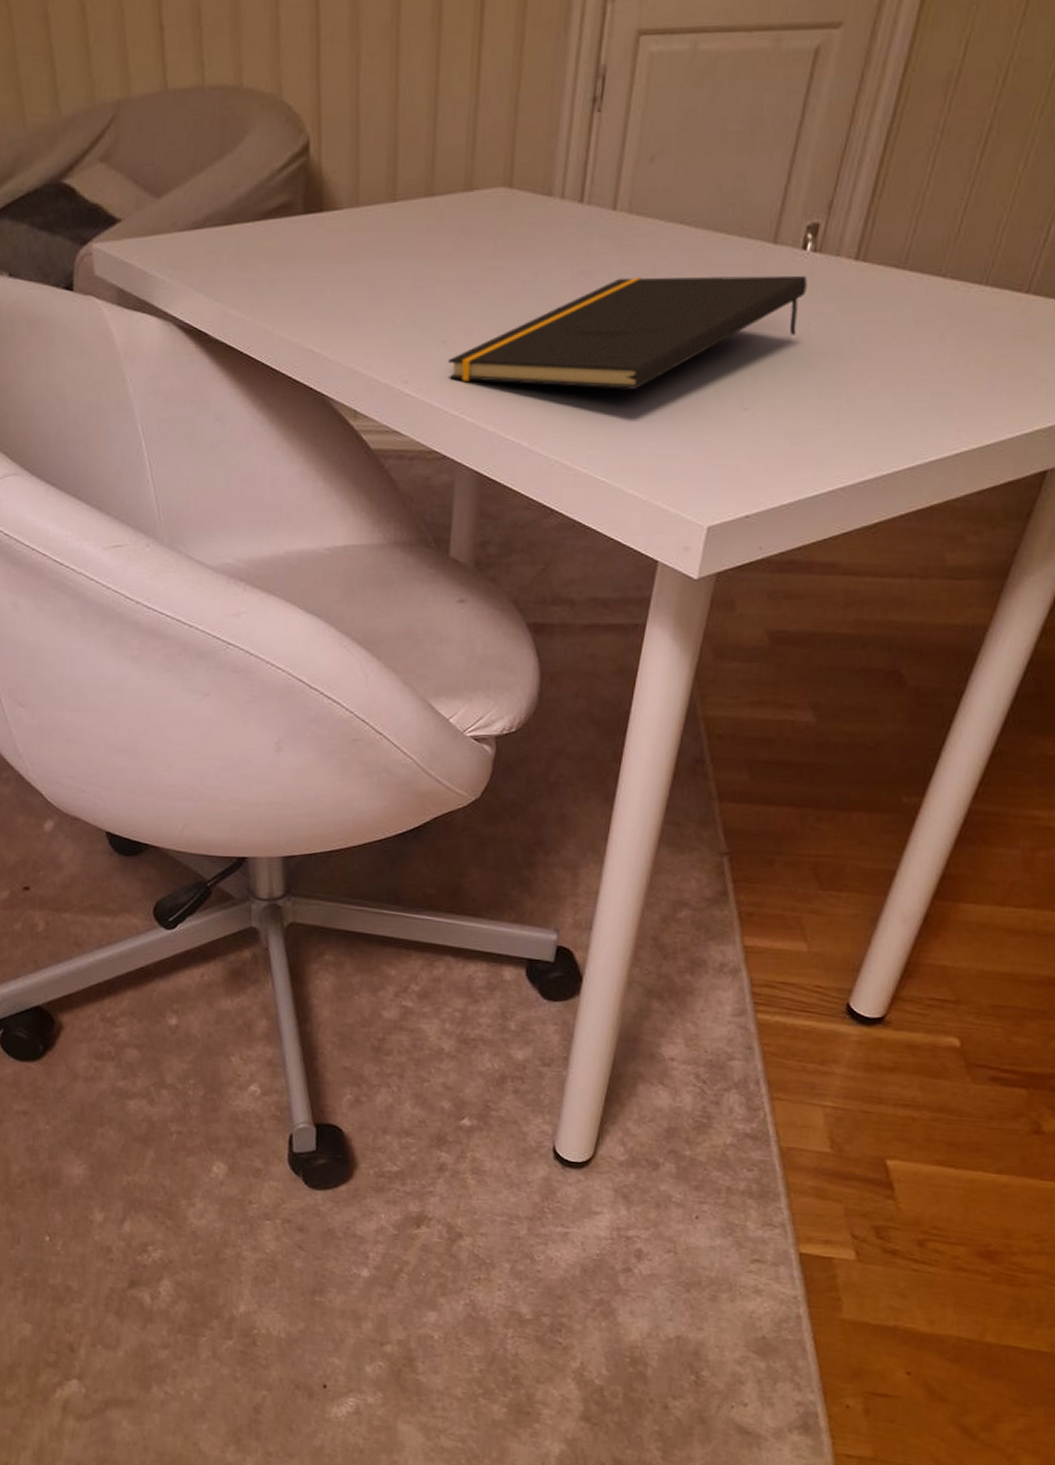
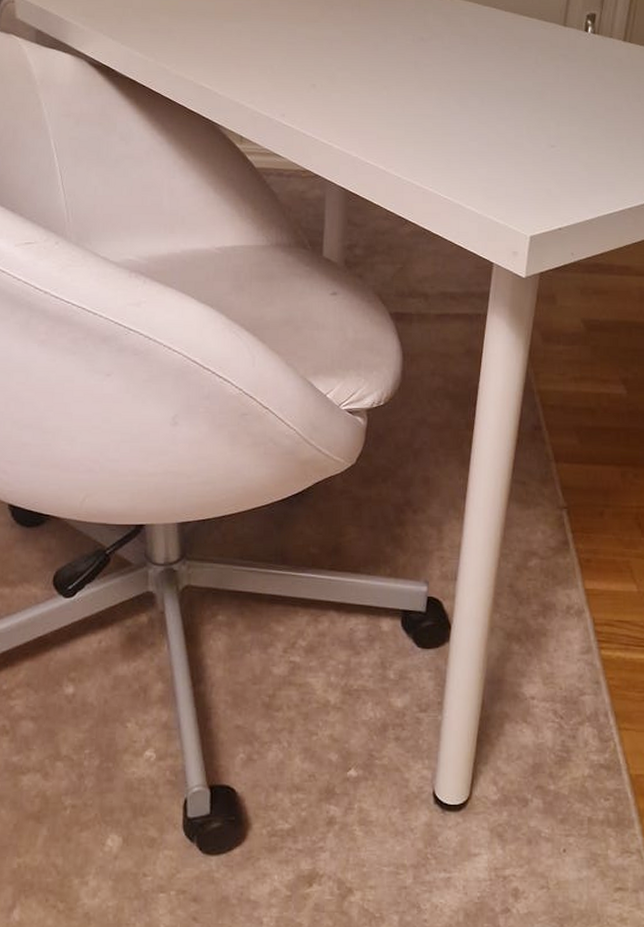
notepad: present [448,275,808,390] -> none [318,44,591,128]

